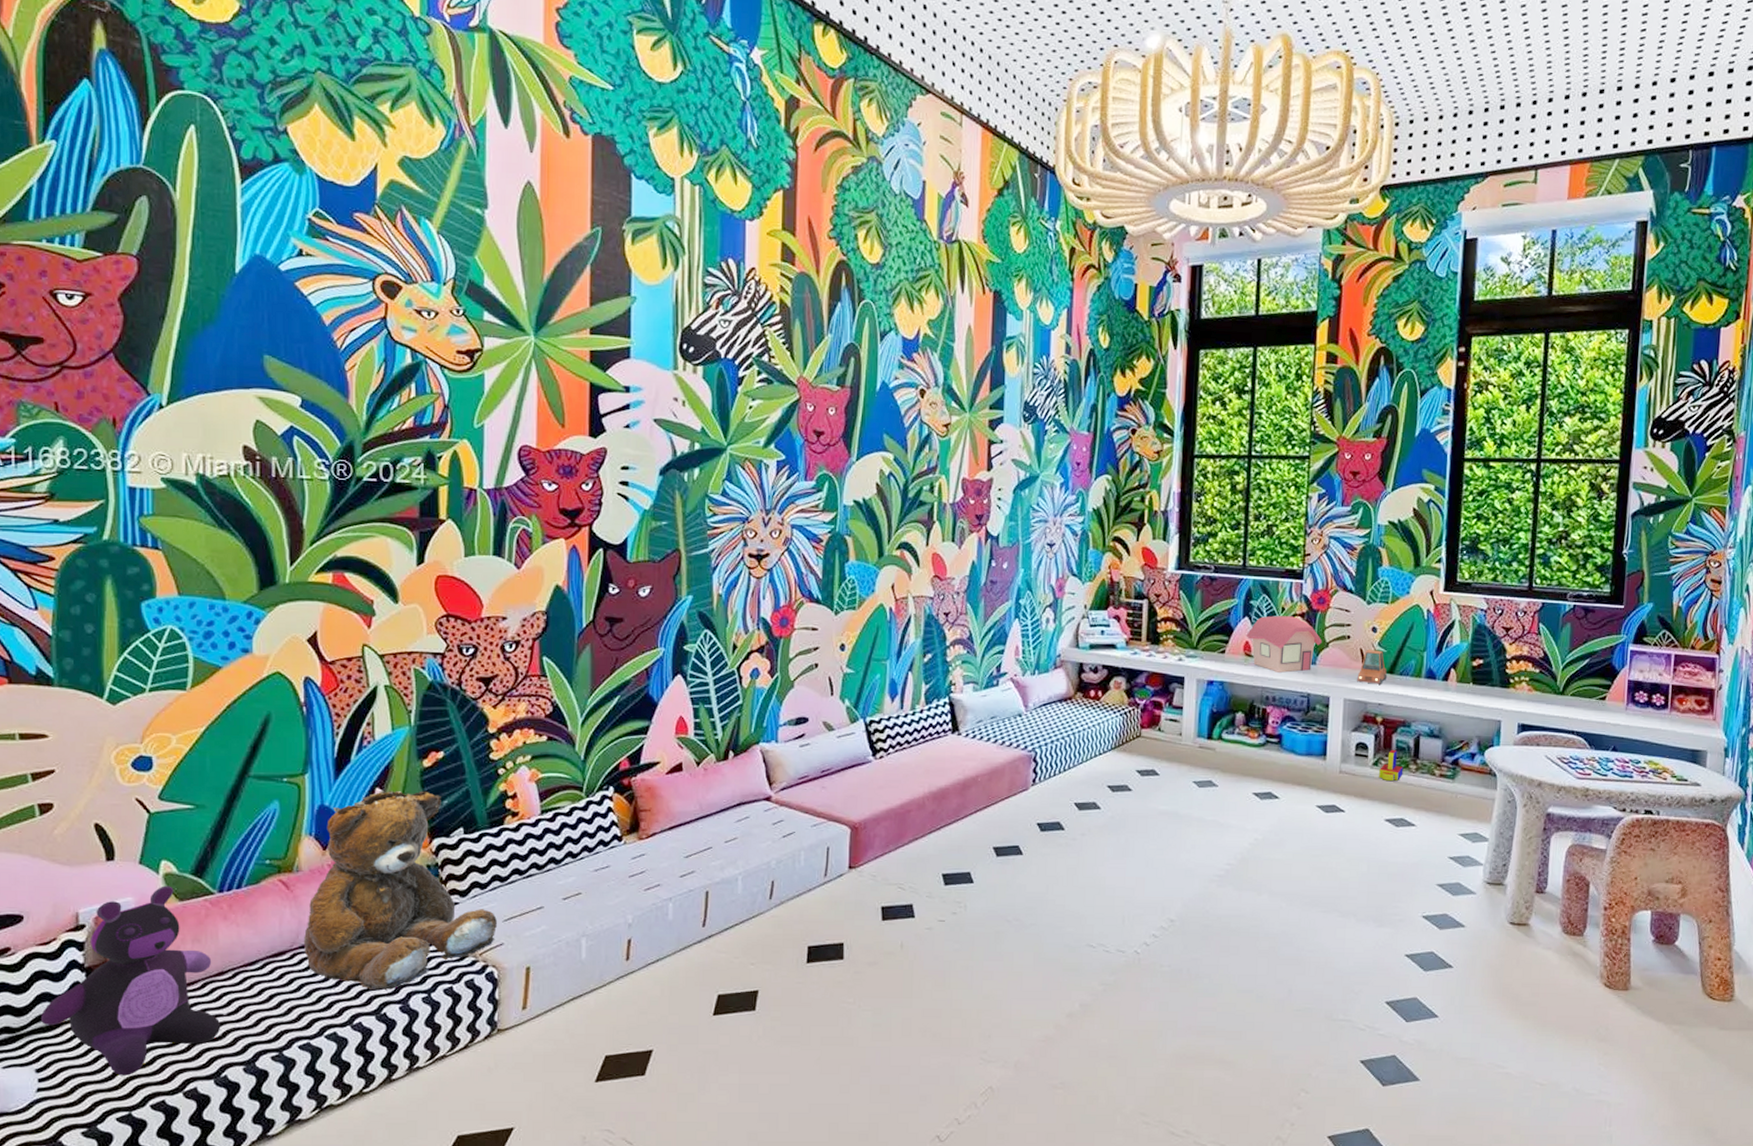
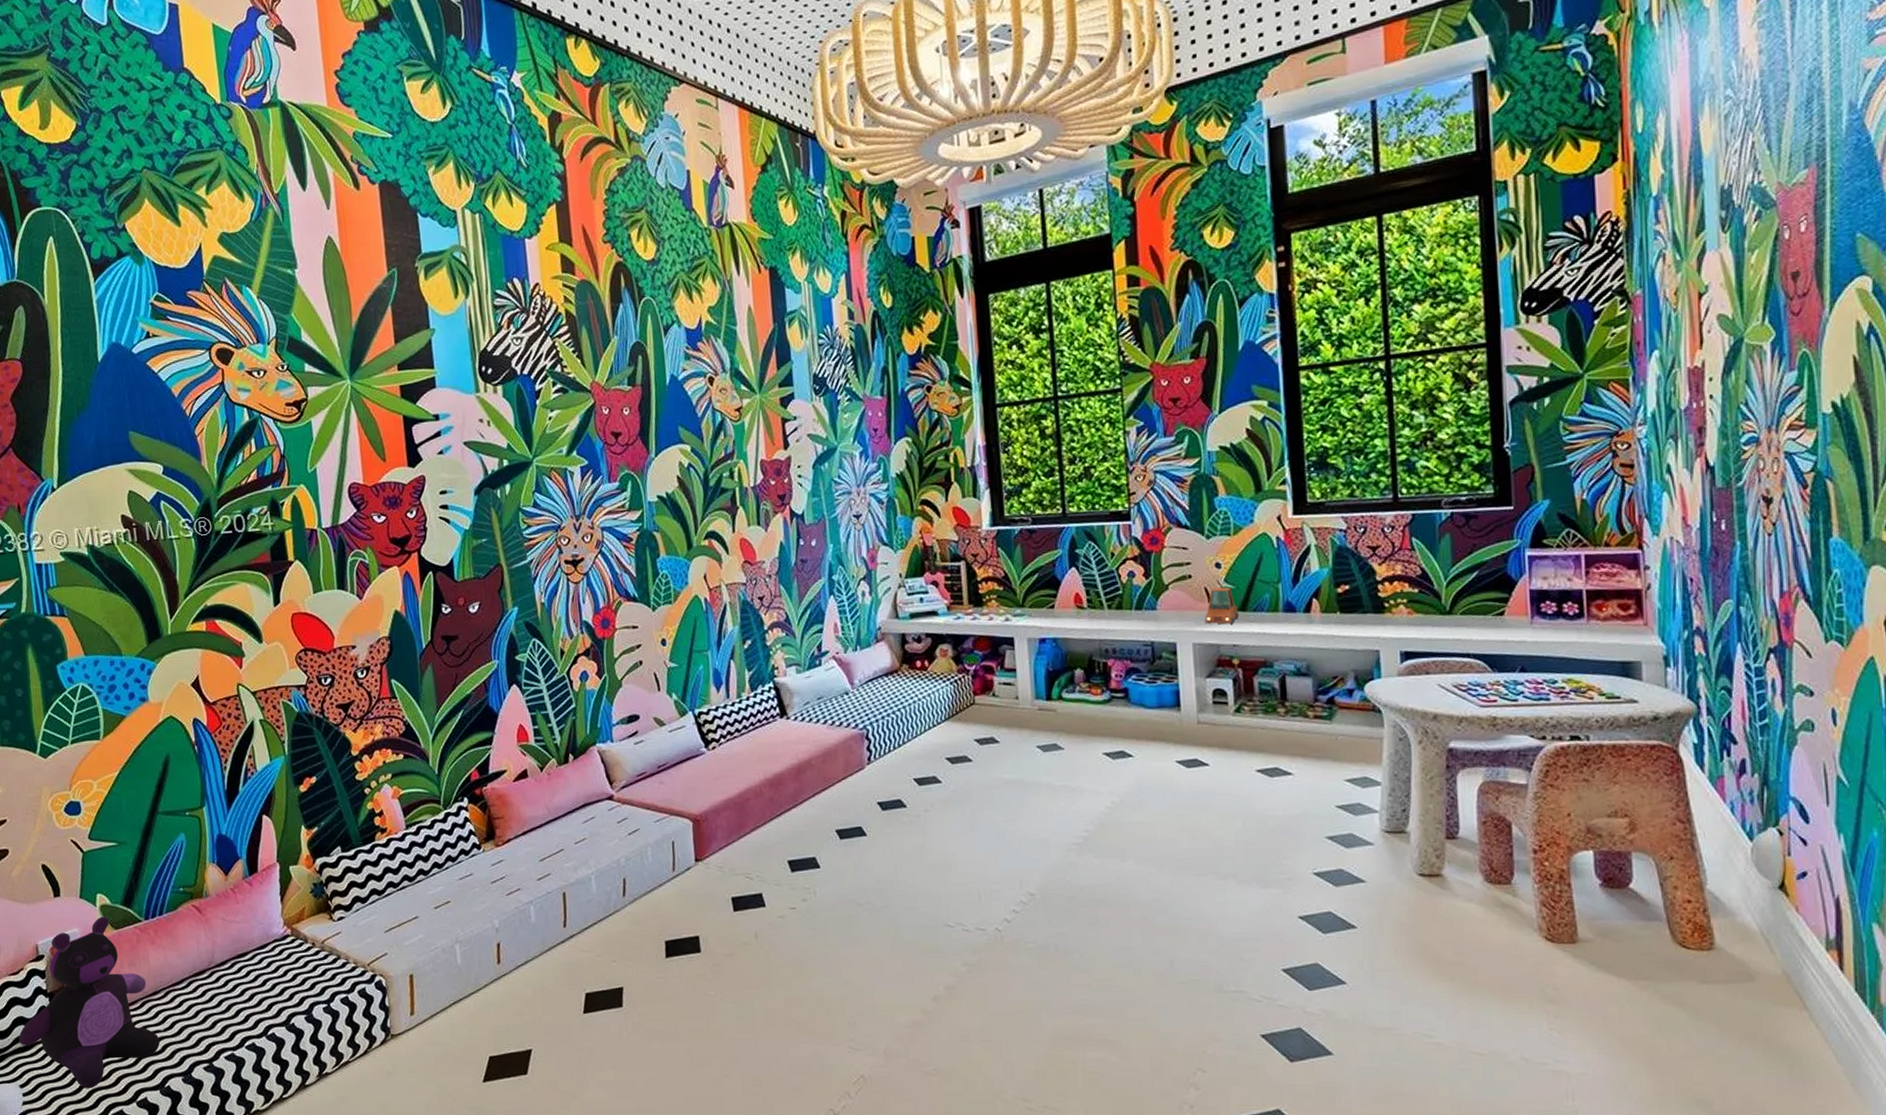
teddy bear: present [304,790,497,990] -> none [218,814,380,1002]
dollhouse: present [1246,615,1323,673] -> none [1075,561,1161,623]
toy blocks: present [1379,749,1404,782] -> none [1243,693,1271,729]

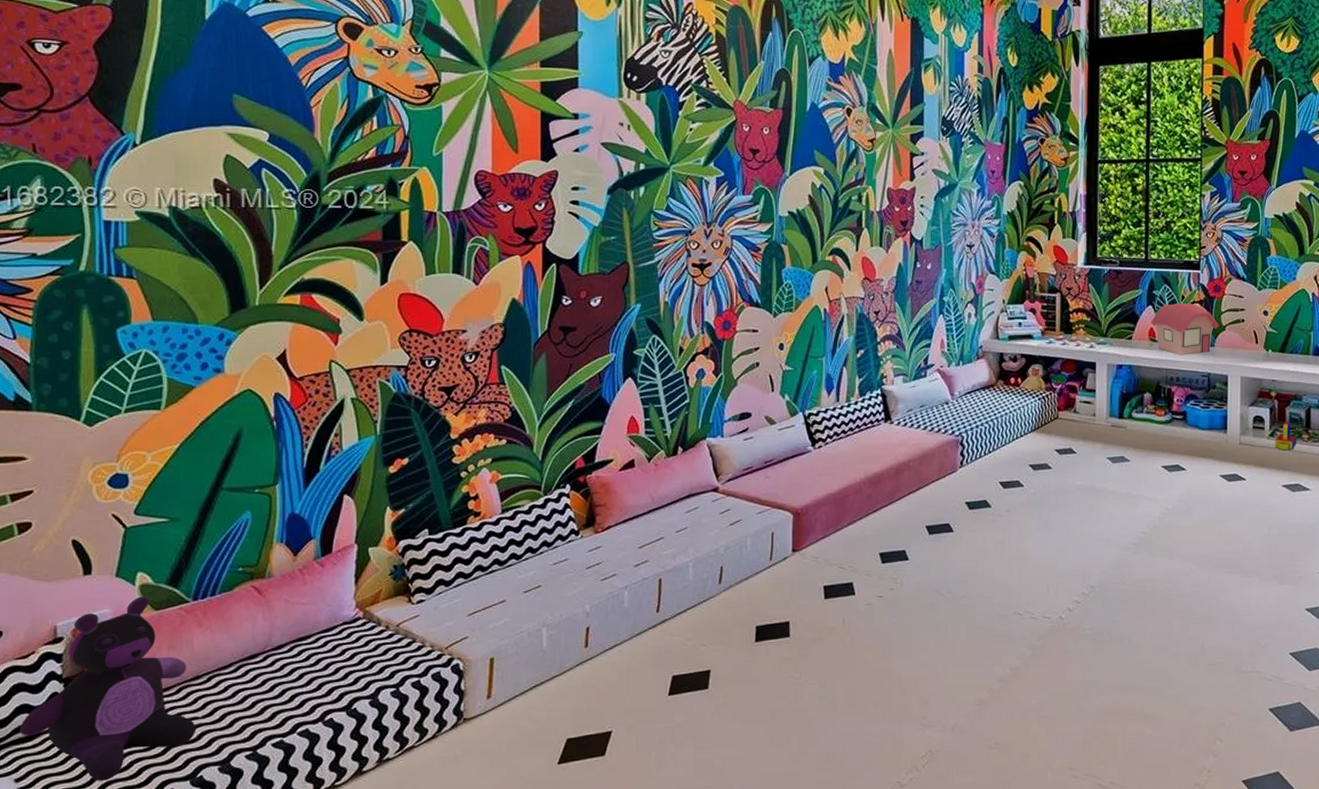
dollhouse: none [1075,561,1161,623] -> present [1150,303,1220,355]
toy car: present [1205,587,1240,624] -> none [1252,331,1279,362]
toy blocks: none [1243,693,1271,729] -> present [1275,421,1297,451]

